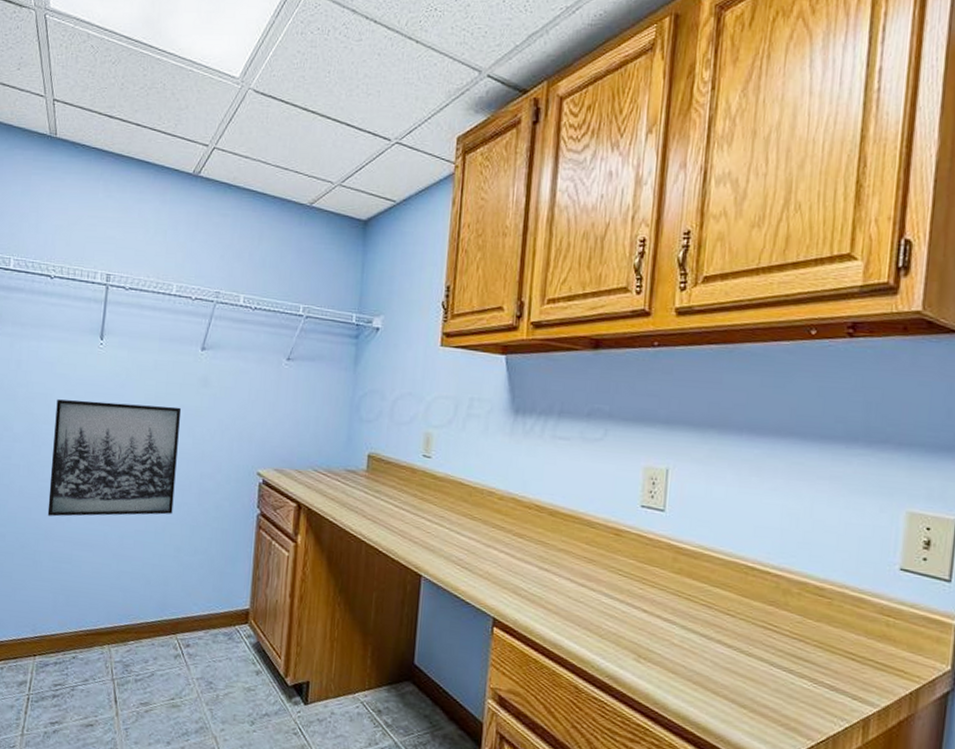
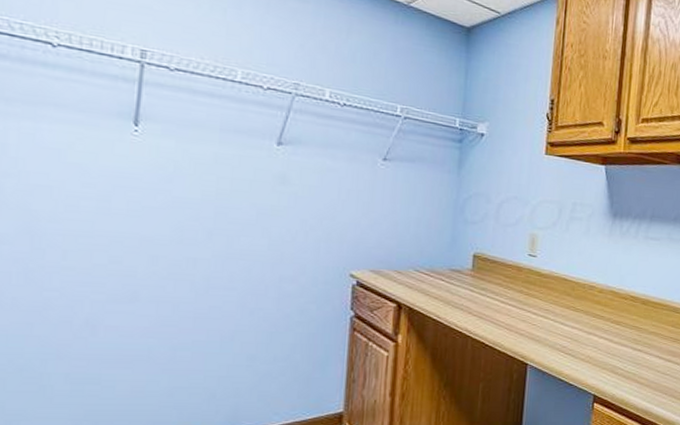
wall art: present [47,399,182,517] -> none [59,193,253,332]

